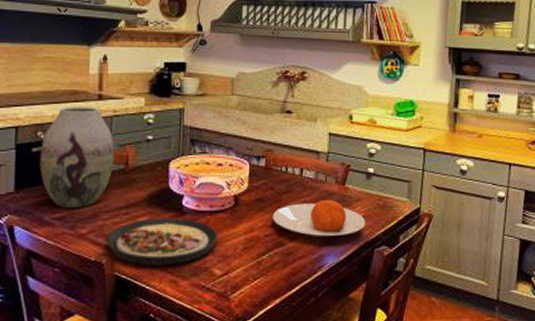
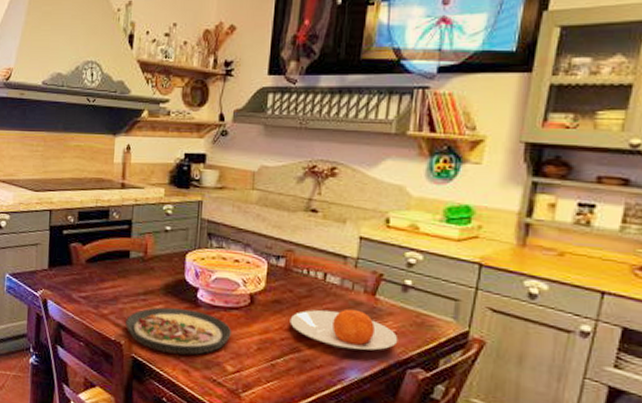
vase: present [39,107,114,208] -> none [69,193,135,290]

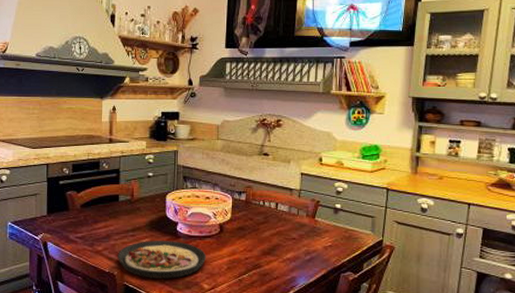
plate: present [290,309,398,351] -> none [252,230,333,262]

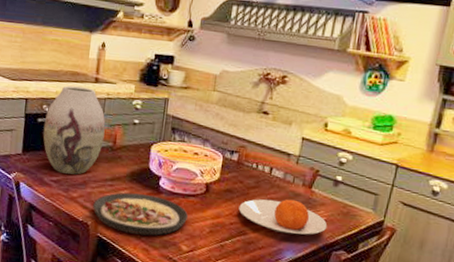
vase: none [65,148,122,229] -> present [43,85,106,175]
plate: none [252,230,333,262] -> present [238,199,328,235]

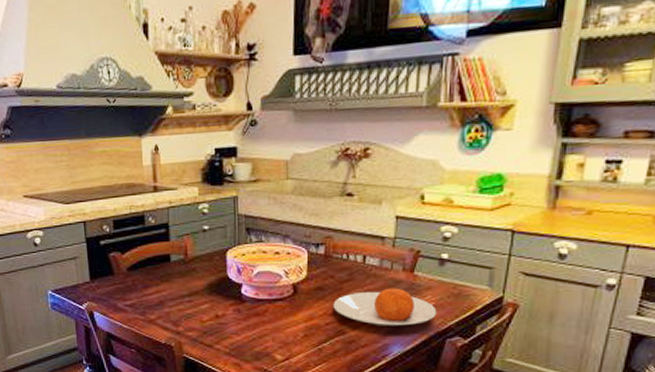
vase: present [43,85,106,175] -> none [107,199,174,296]
plate: present [93,192,188,236] -> none [174,306,277,349]

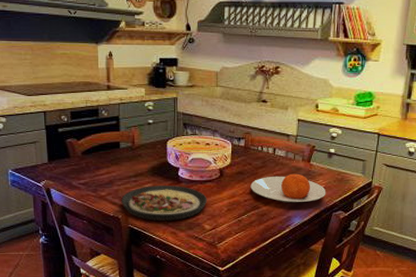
plate: none [174,306,277,349] -> present [121,186,207,221]

